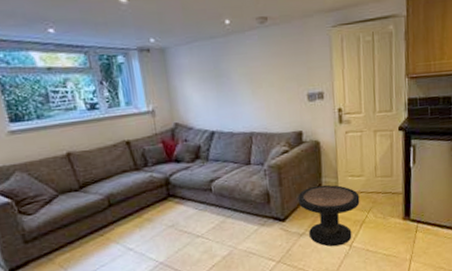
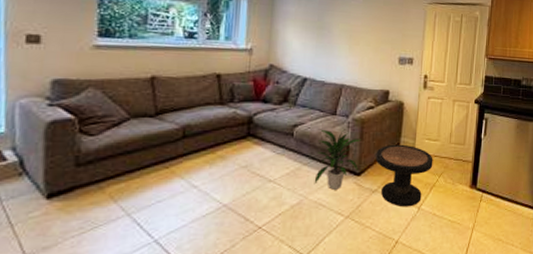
indoor plant: none [237,179,282,239] -> present [314,130,362,191]

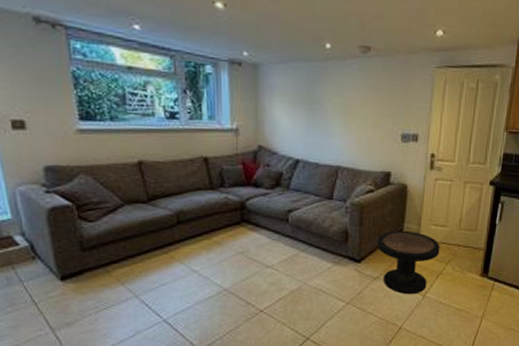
indoor plant: present [314,130,362,191] -> none [312,216,362,278]

